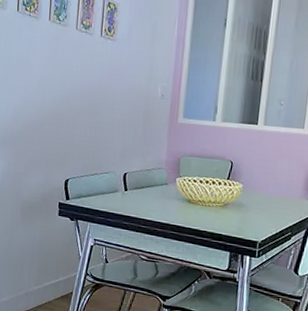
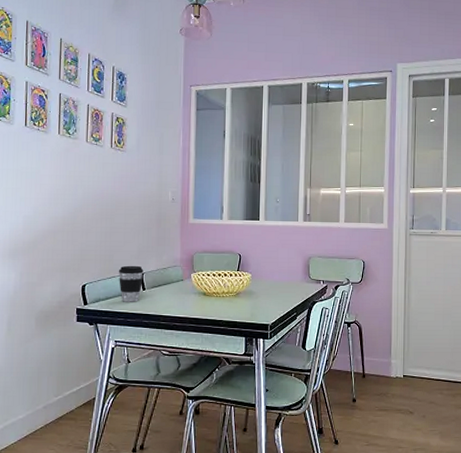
coffee cup: none [101,163,127,202] -> present [118,265,144,302]

